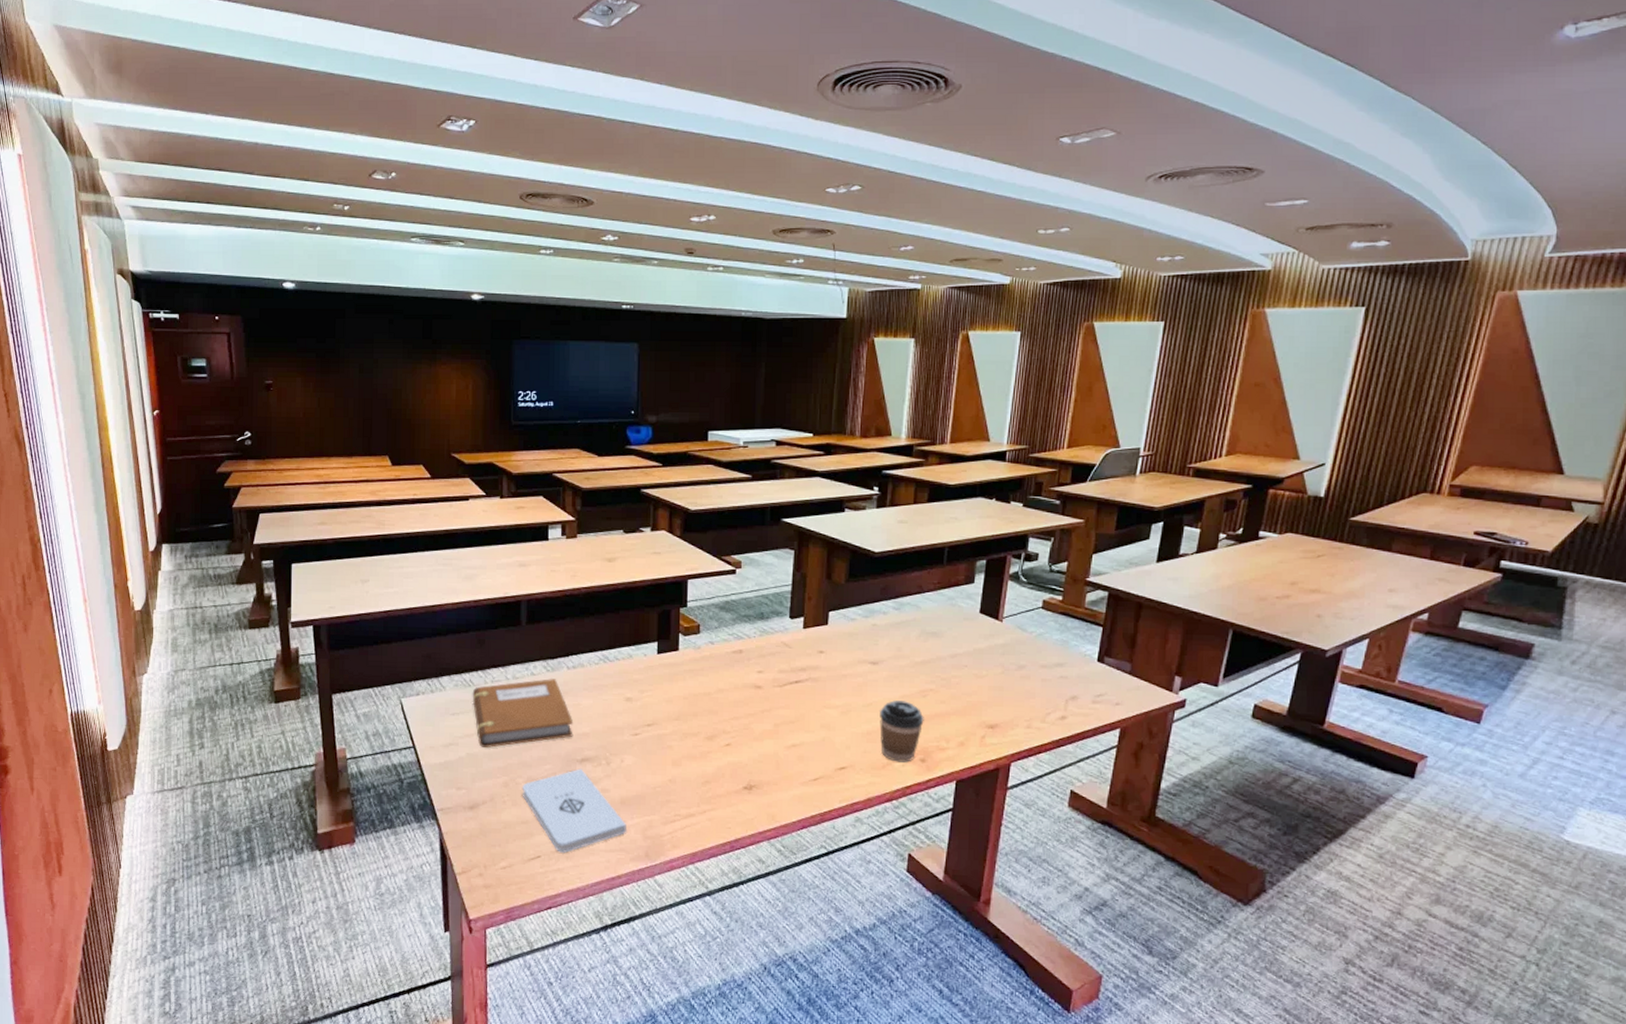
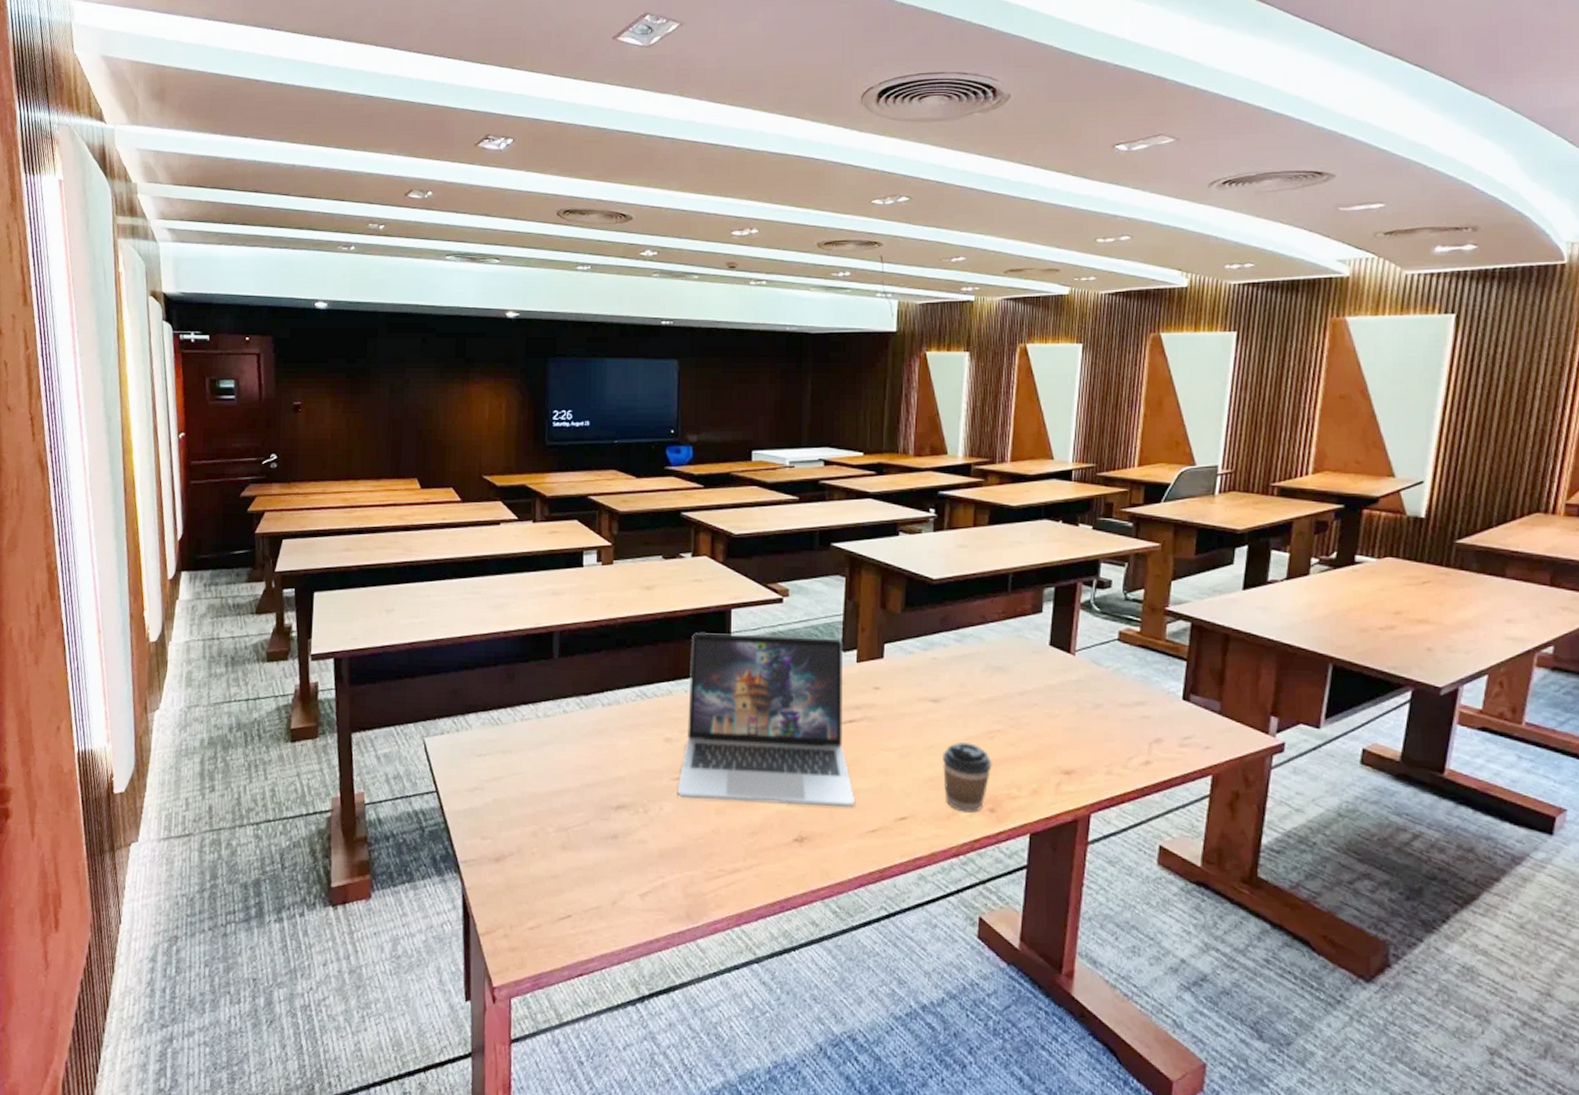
notebook: present [472,679,574,748] -> none [500,717,609,793]
notepad: present [522,768,628,853] -> none [552,817,667,912]
laptop: none [637,600,799,758] -> present [677,631,855,807]

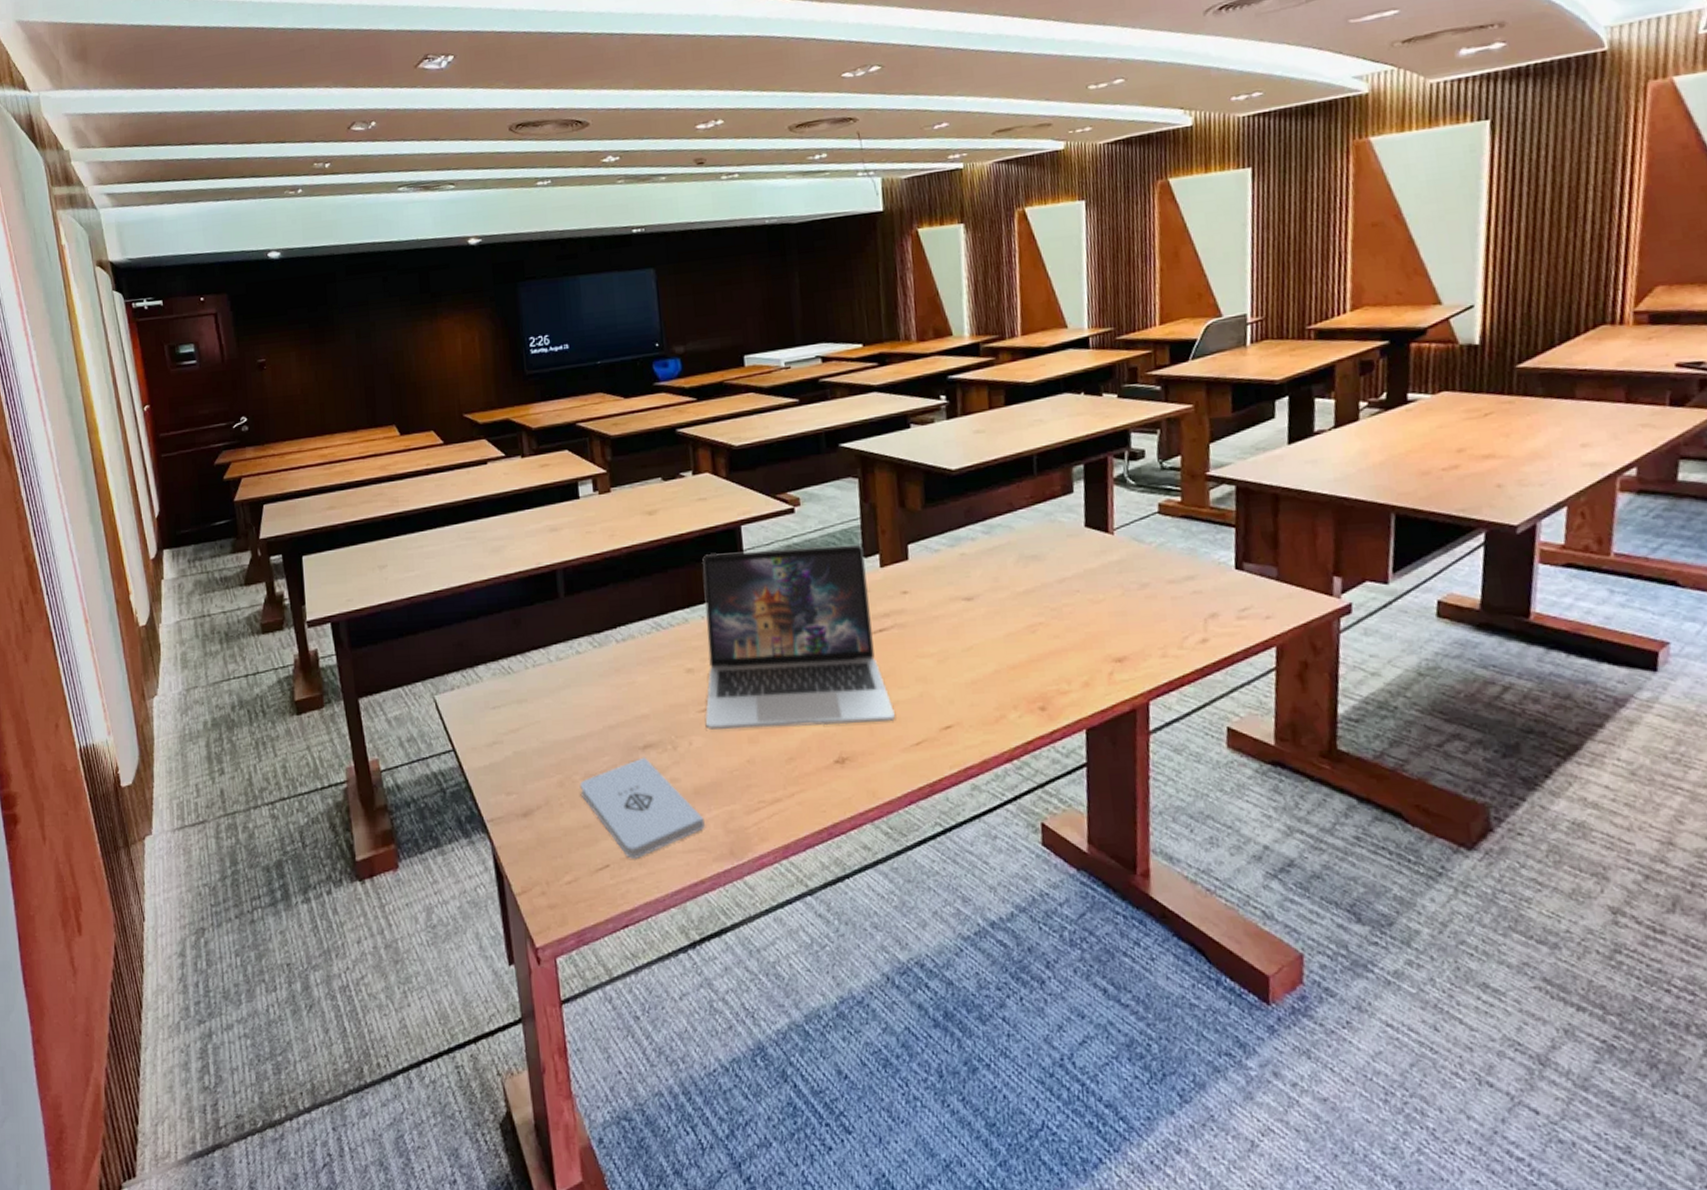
notepad: none [552,817,667,912] -> present [579,757,706,859]
coffee cup: present [943,742,992,813] -> none [983,640,1038,714]

